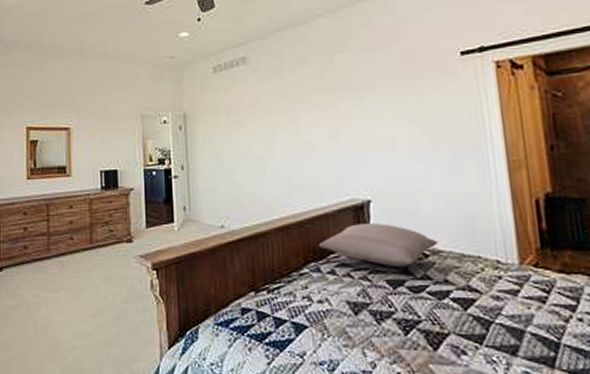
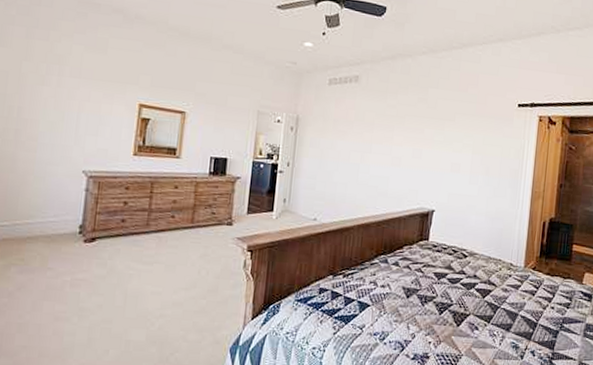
pillow: present [318,223,437,268] -> none [389,227,475,264]

